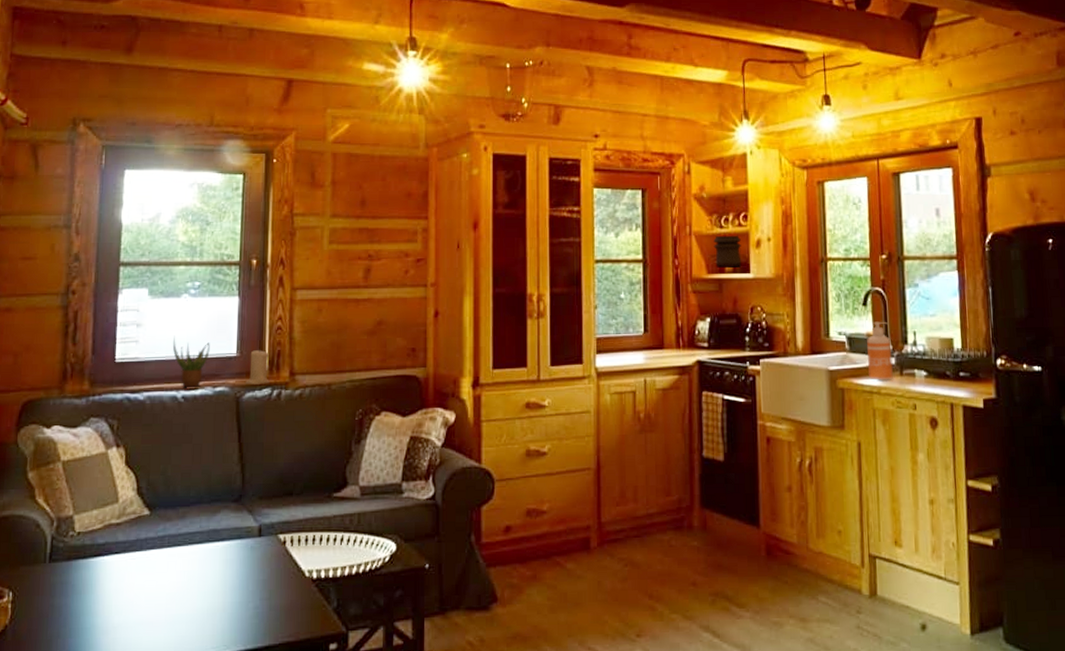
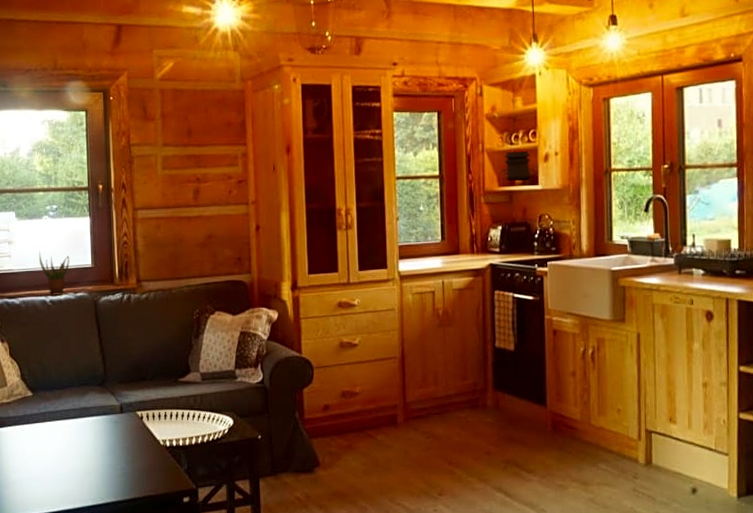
candle: present [245,349,269,385] -> none [101,260,120,290]
soap dispenser: present [866,321,893,381] -> none [647,225,672,279]

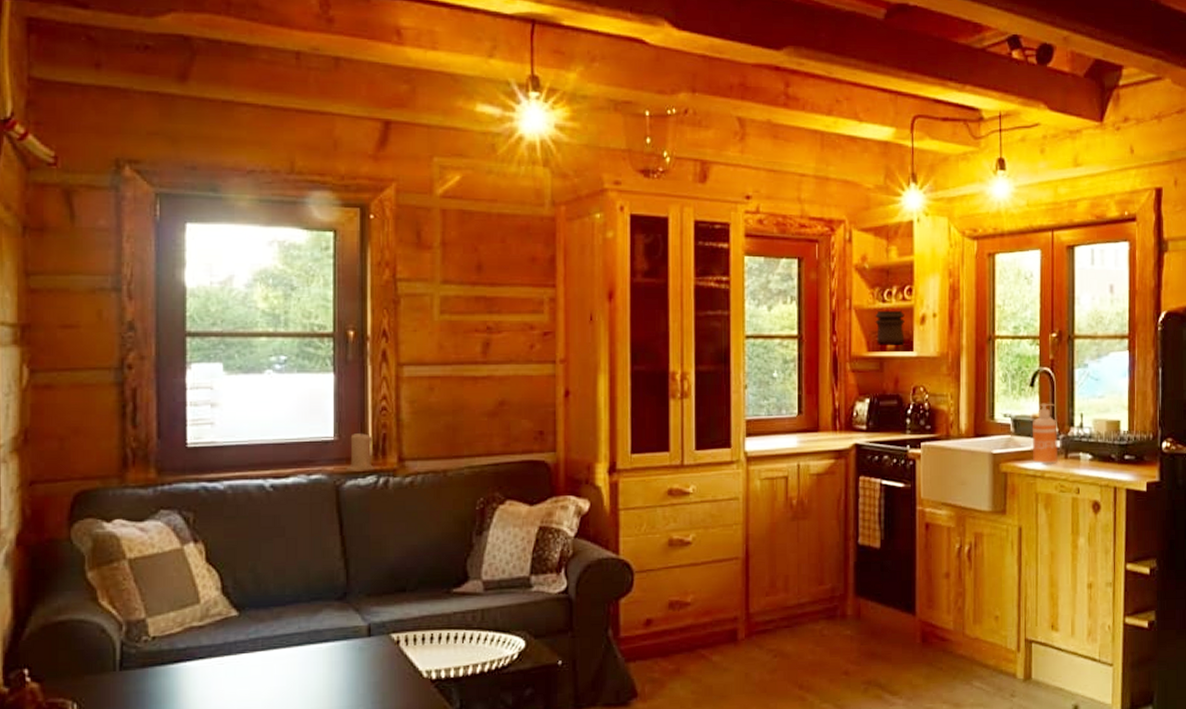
potted plant: present [38,250,70,294] -> none [256,416,302,476]
candle: none [101,260,120,290] -> present [346,432,374,472]
soap dispenser: none [647,225,672,279] -> present [1032,403,1058,464]

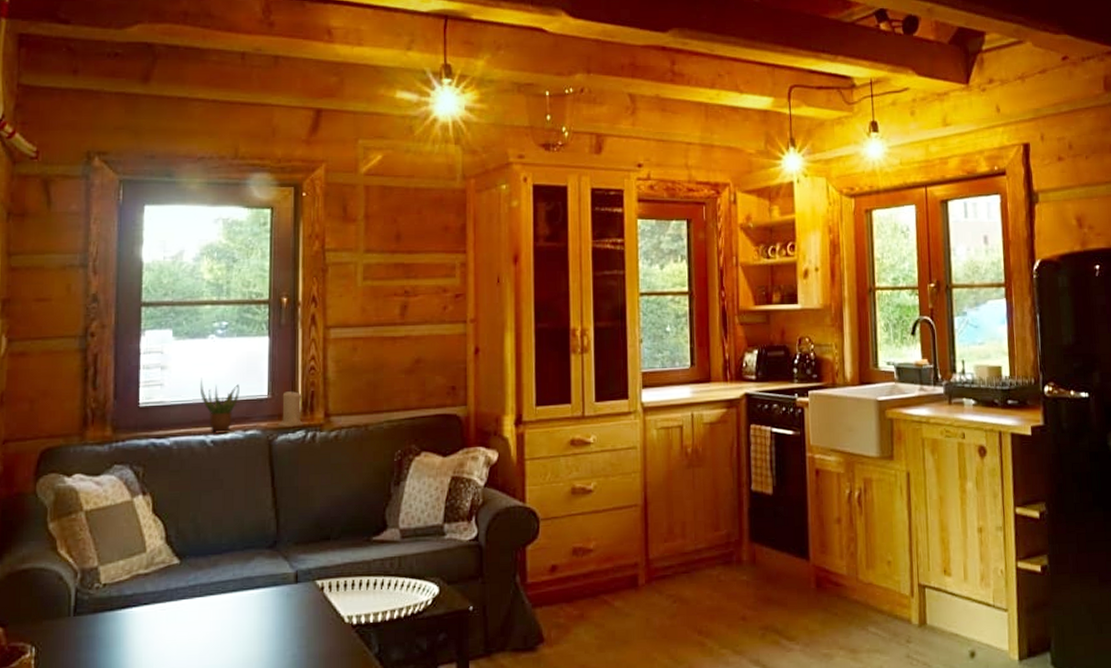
potted plant: none [256,416,302,476] -> present [199,378,240,432]
jar: present [875,310,905,346] -> none [760,265,789,300]
soap dispenser: present [1032,403,1058,464] -> none [915,350,942,410]

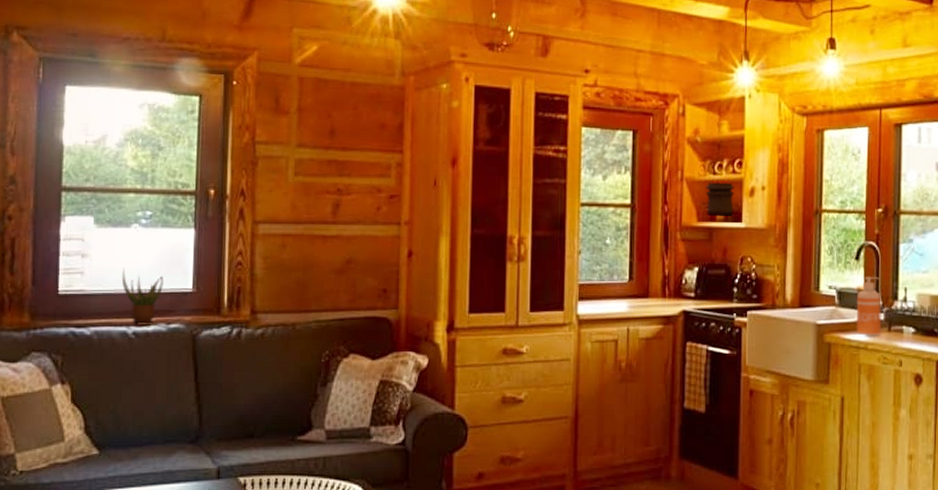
candle: present [278,390,303,427] -> none [202,285,229,322]
jar: none [760,265,789,300] -> present [706,182,734,217]
soap dispenser: none [915,350,942,410] -> present [856,276,881,336]

